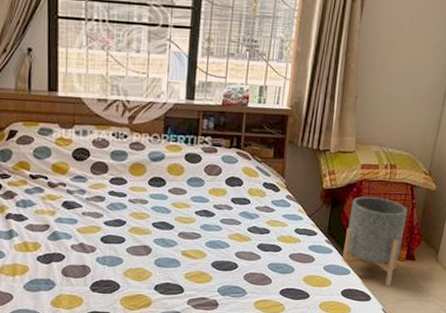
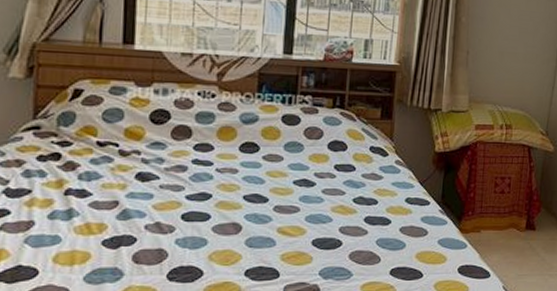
planter: present [342,197,408,287] -> none [458,160,526,261]

